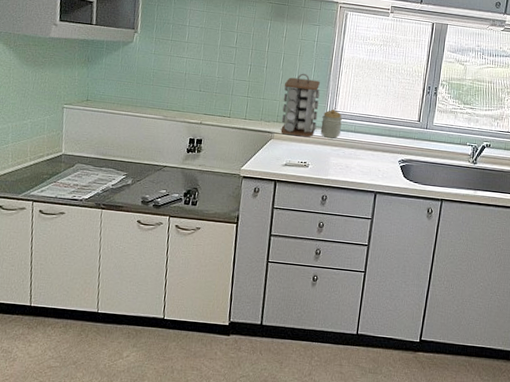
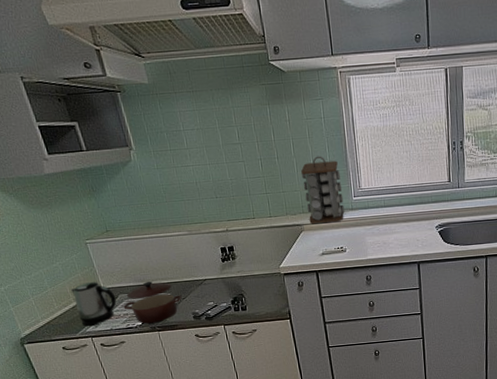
kettle: none [28,145,73,190] -> present [71,282,117,326]
saucepan: none [76,156,137,200] -> present [123,281,182,324]
jar: present [320,109,342,139] -> none [348,187,371,219]

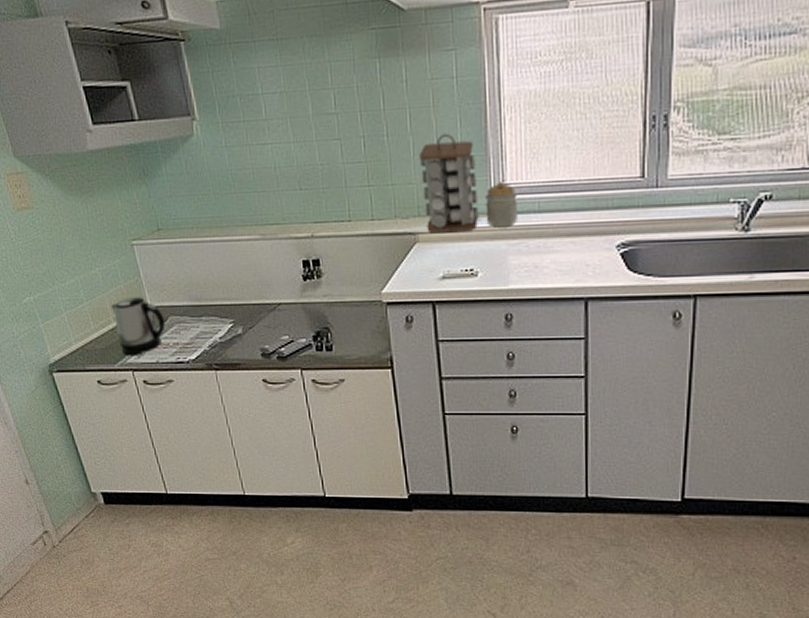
saucepan: present [123,281,182,324] -> none [173,301,248,359]
jar: none [348,187,371,219] -> present [485,182,517,228]

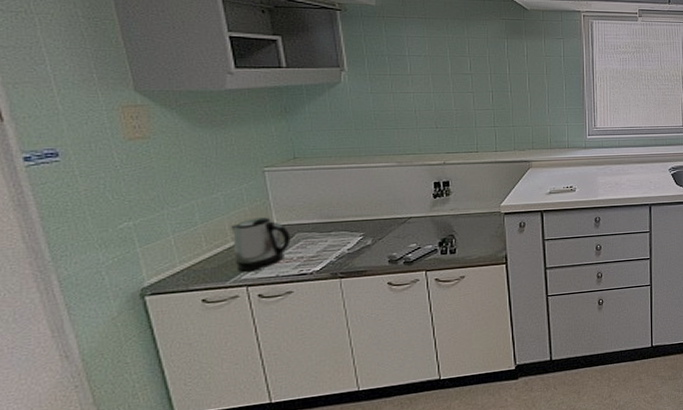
spice rack: present [420,133,479,233] -> none [535,93,577,161]
jar: present [485,182,517,228] -> none [582,126,604,157]

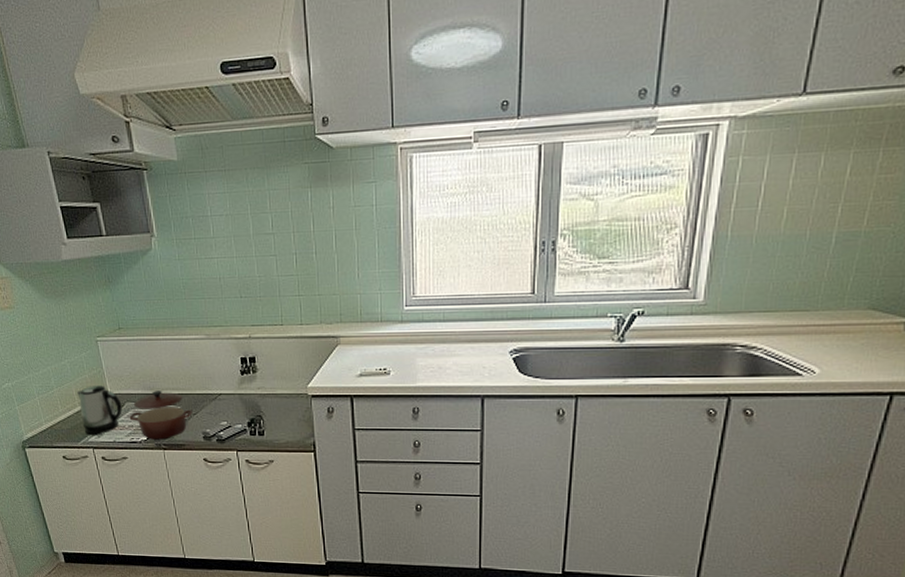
saucepan: none [299,218,378,270] -> present [129,391,193,440]

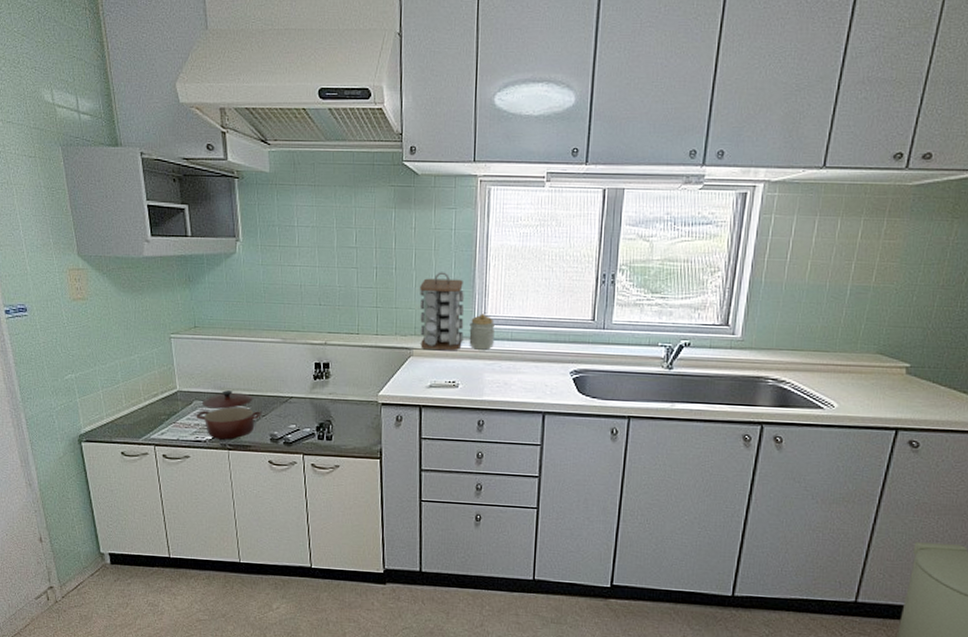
kettle: present [77,386,122,435] -> none [144,382,190,432]
spice rack: none [343,252,392,337] -> present [419,272,465,351]
jar: none [398,295,425,334] -> present [469,314,495,350]

